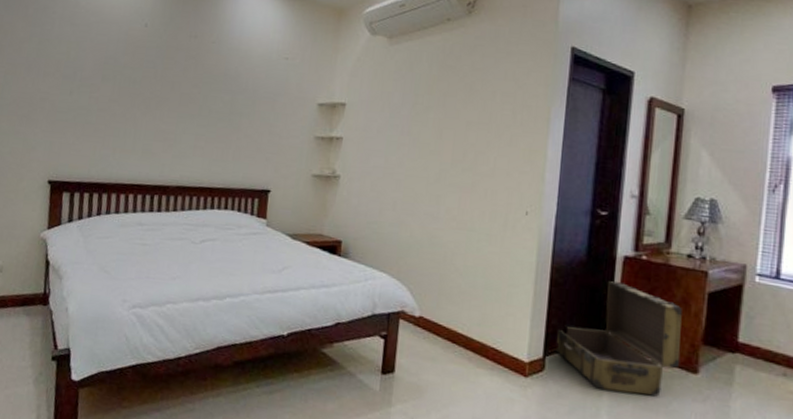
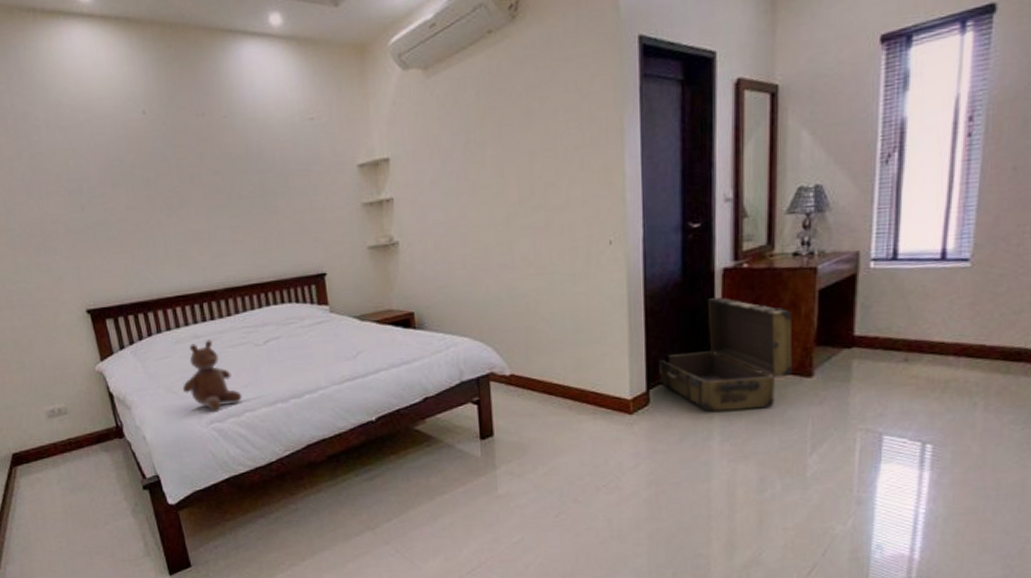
teddy bear: none [114,229,168,297] -> present [182,340,242,411]

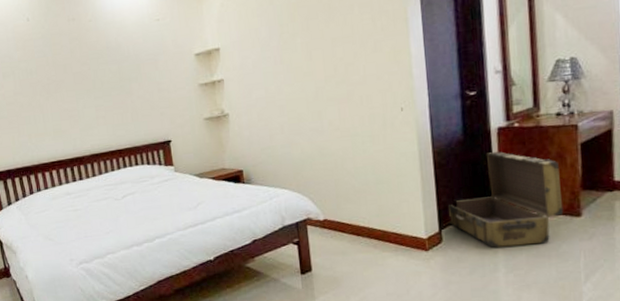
teddy bear: present [182,340,242,411] -> none [57,196,105,254]

